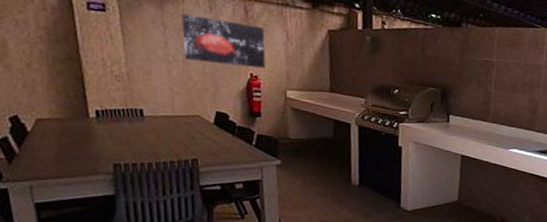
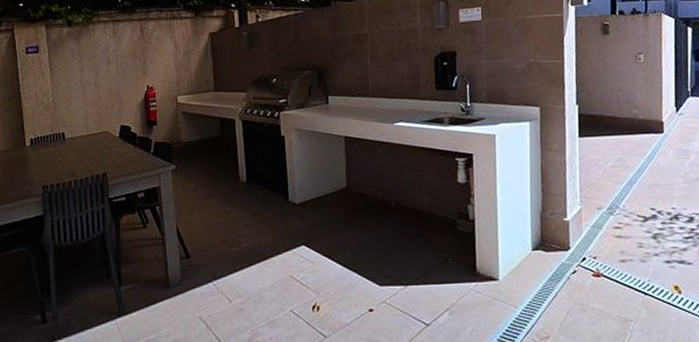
wall art: present [181,13,266,68] -> none [92,41,159,82]

